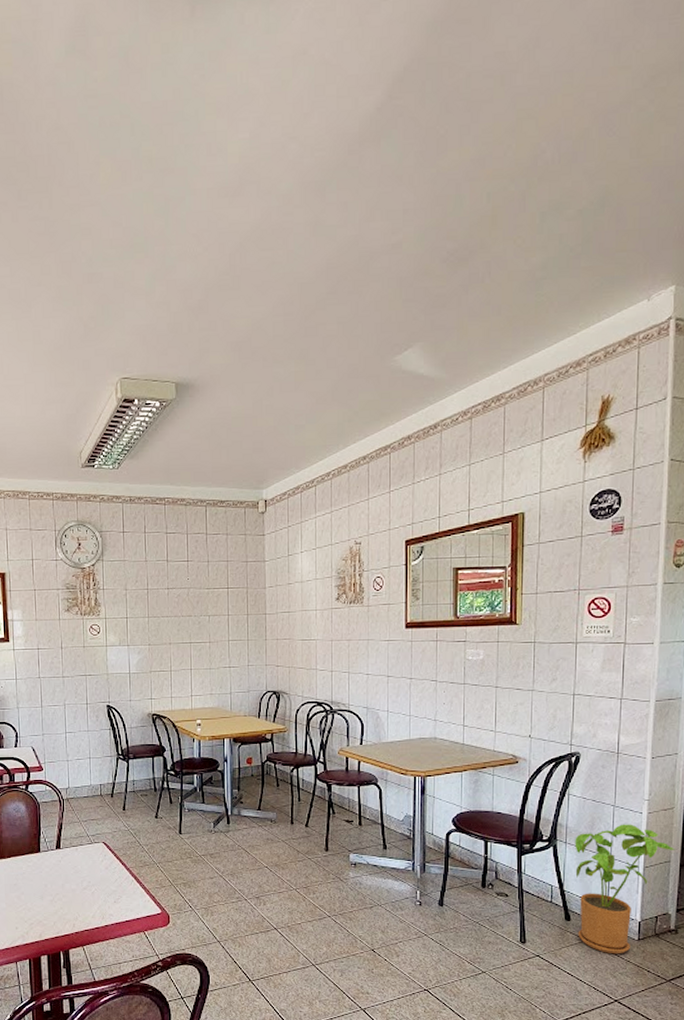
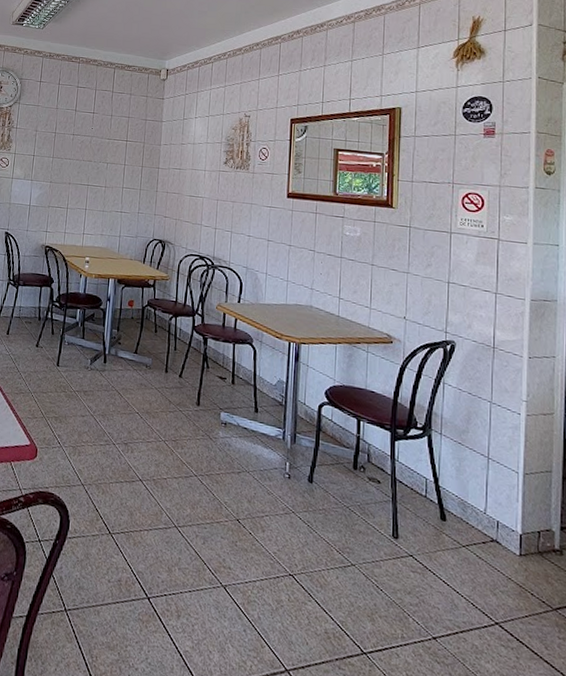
house plant: present [575,824,676,954] -> none [450,422,558,569]

